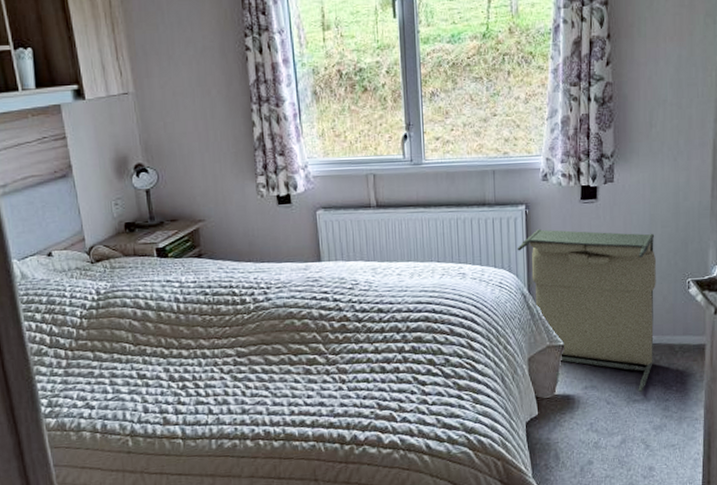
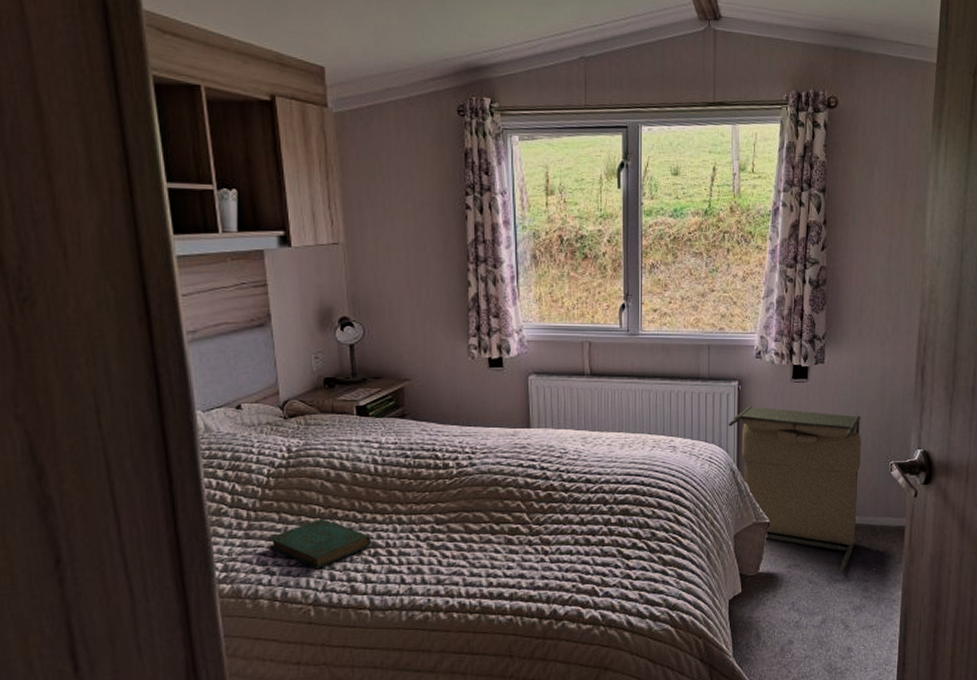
book: none [85,355,180,402] -> present [267,518,372,568]

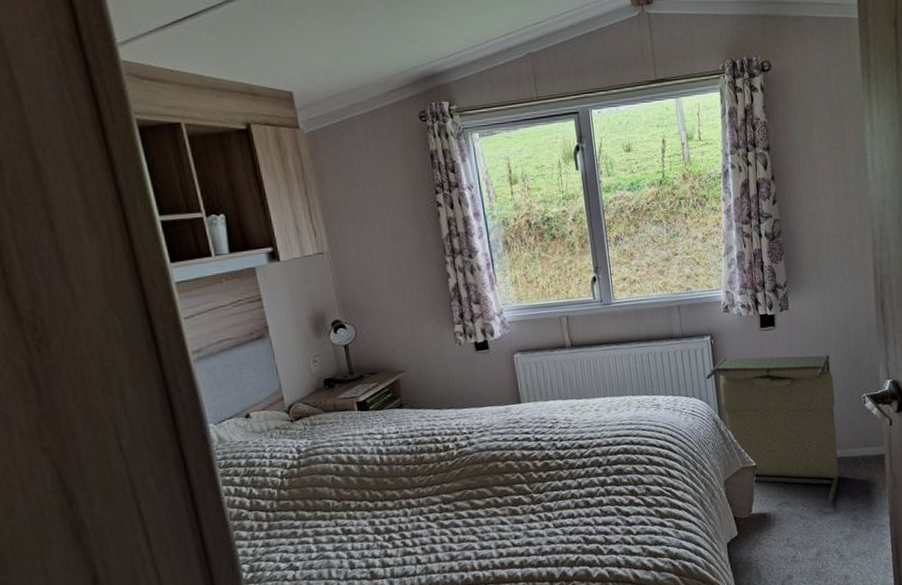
book: present [267,518,372,568] -> none [287,511,386,559]

